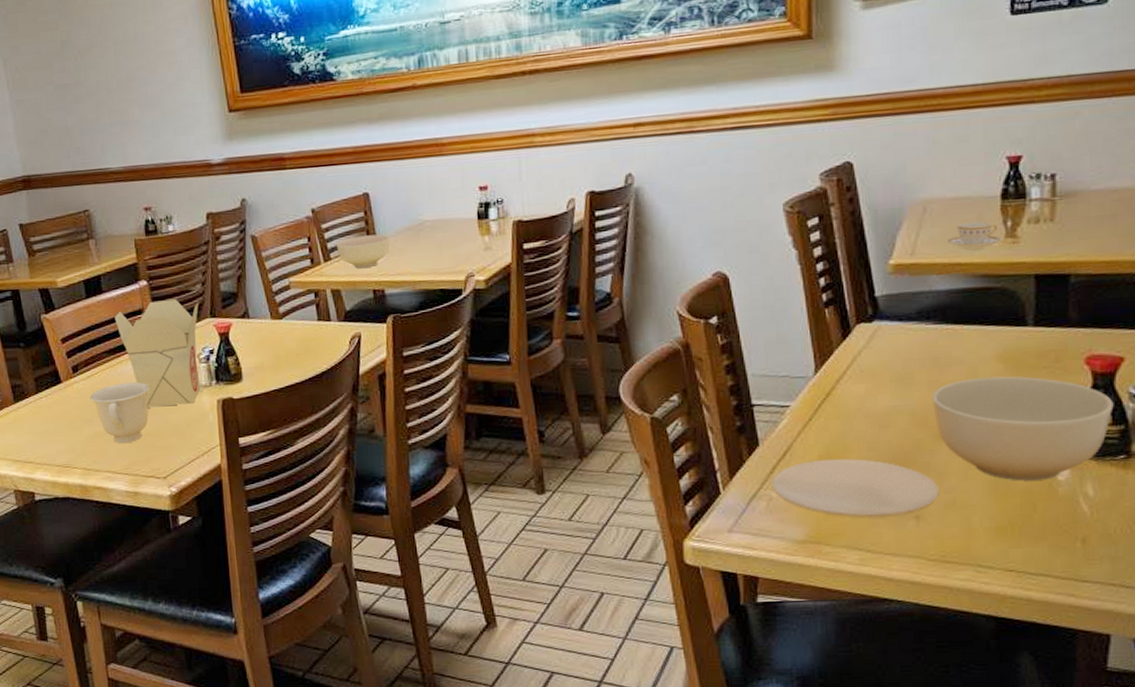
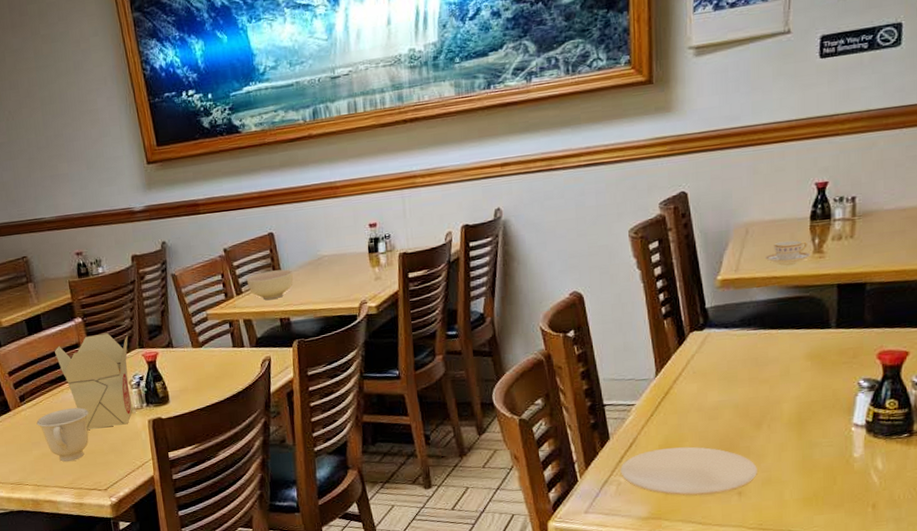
bowl: present [932,376,1114,481] -> none [752,371,900,459]

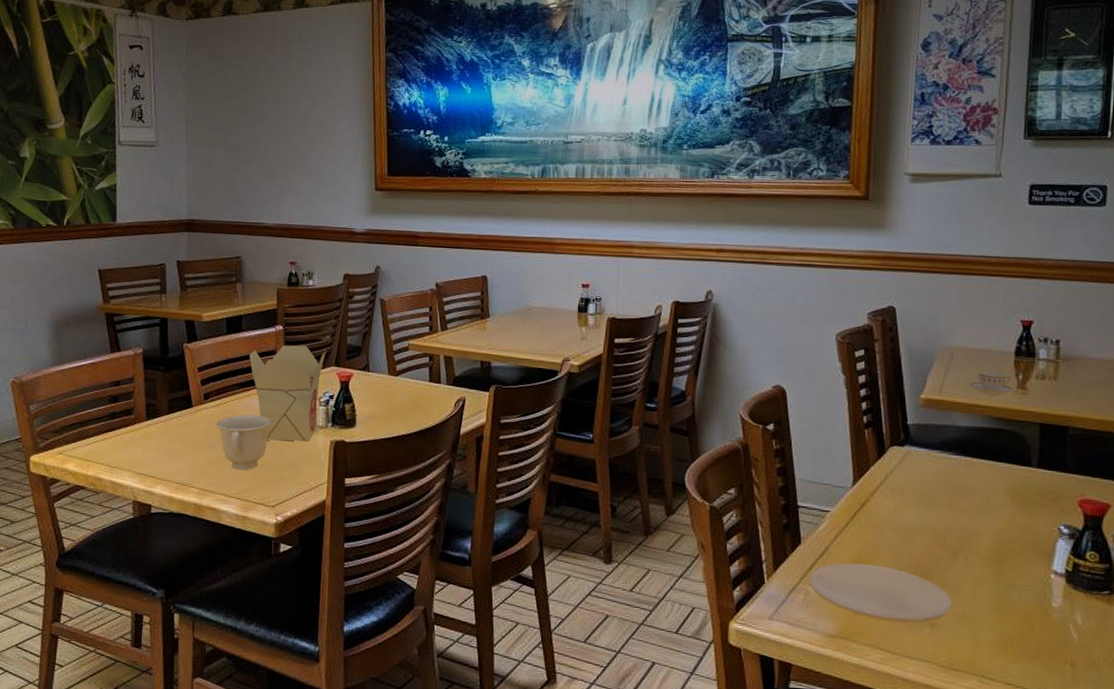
bowl: present [246,269,294,300] -> none [453,312,501,341]

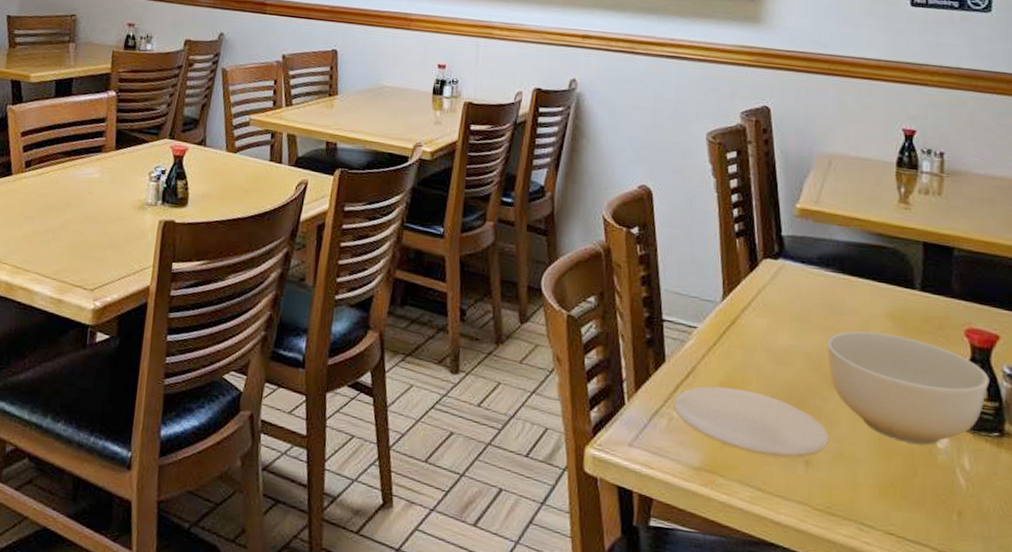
teacup: present [216,414,272,471] -> none [36,186,97,248]
takeout container: present [249,345,326,442] -> none [77,112,160,220]
bowl: none [950,506,1101,605] -> present [827,330,990,445]
teacup: present [968,371,1015,396] -> none [847,181,896,210]

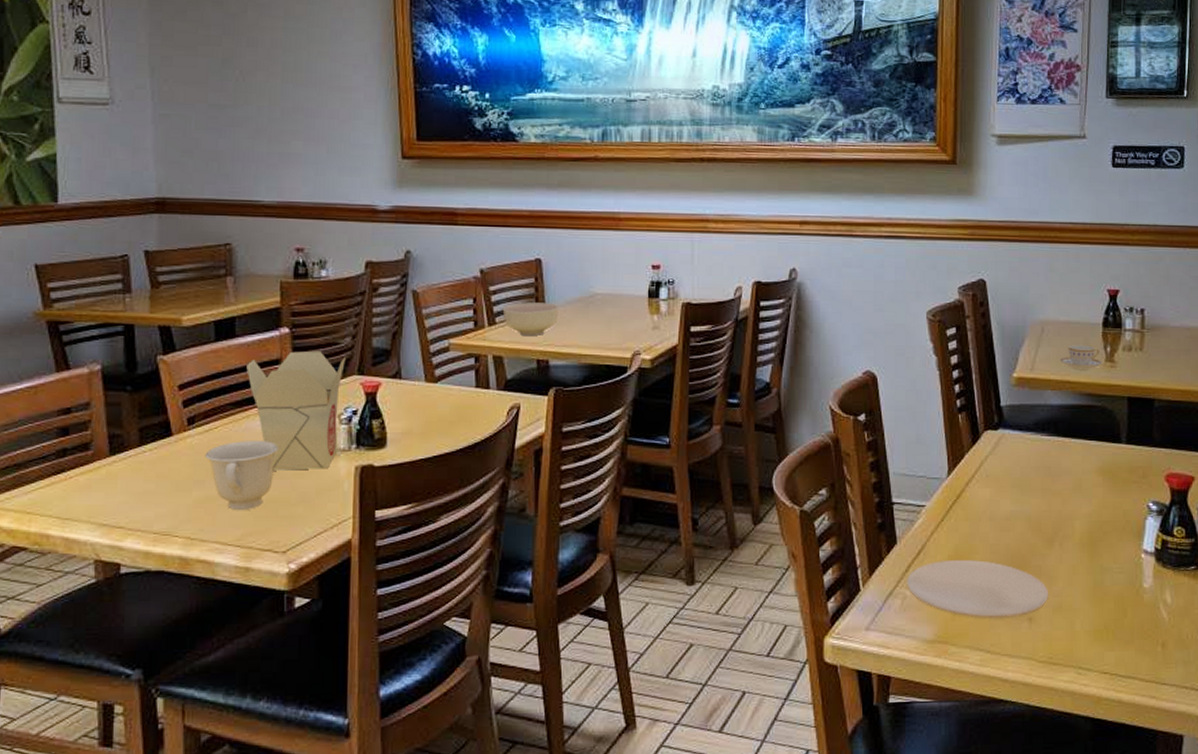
teacup: none [36,186,97,248] -> present [205,441,279,511]
takeout container: none [77,112,160,220] -> present [246,351,345,471]
bowl: none [299,88,350,119] -> present [502,302,560,335]
bowl: present [827,330,990,445] -> none [1045,488,1187,587]
teacup: none [847,181,896,210] -> present [1059,345,1103,371]

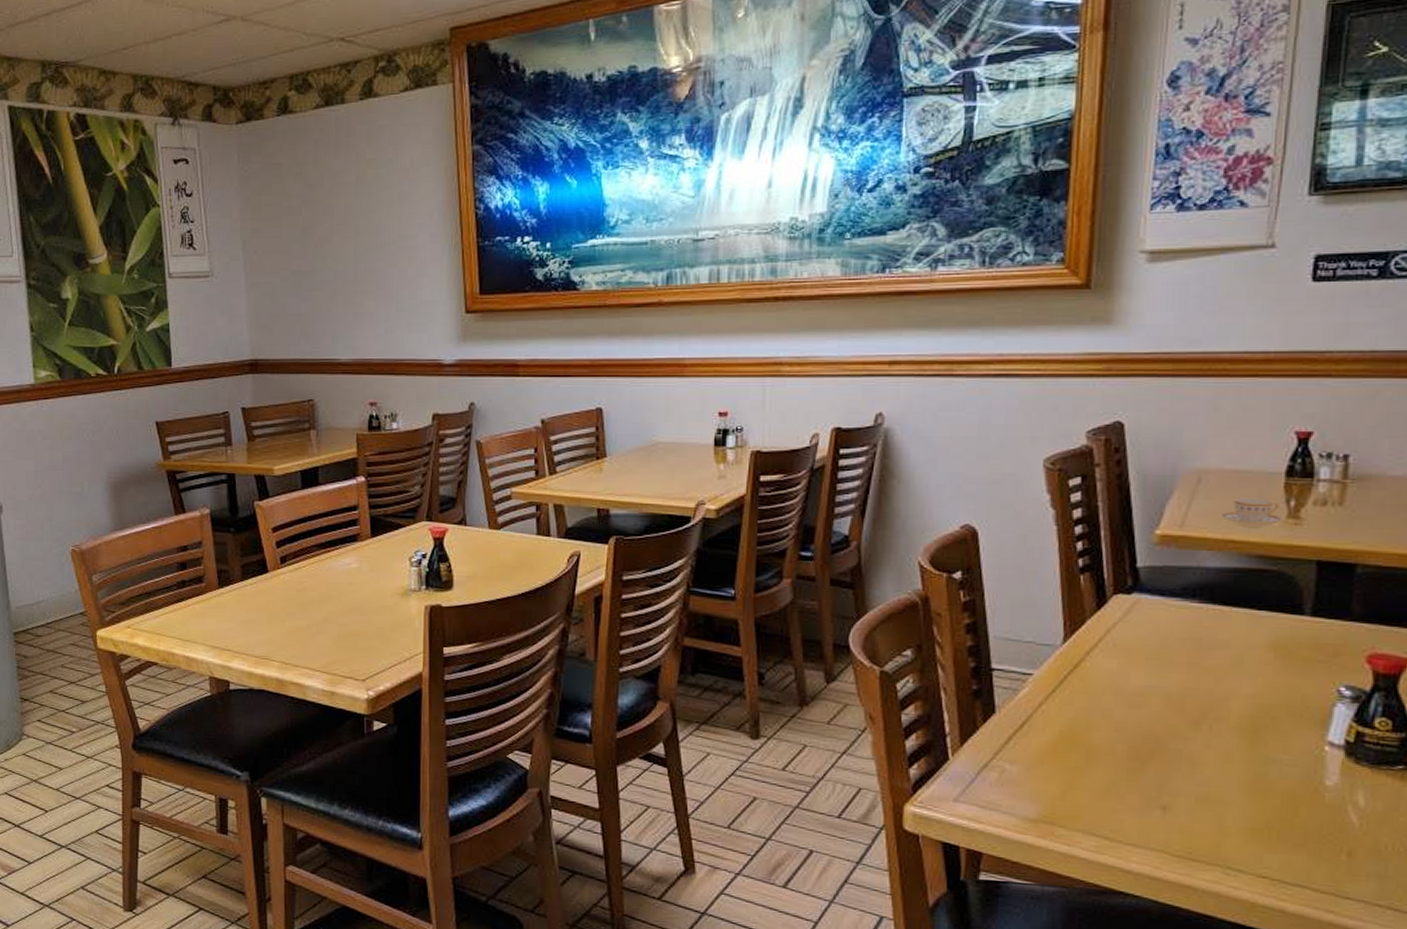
teacup: present [205,441,279,511] -> none [295,579,358,642]
takeout container: present [246,351,345,471] -> none [329,498,415,607]
bowl: present [502,302,560,335] -> none [563,452,621,484]
plate: present [907,559,1048,619] -> none [1006,734,1190,804]

